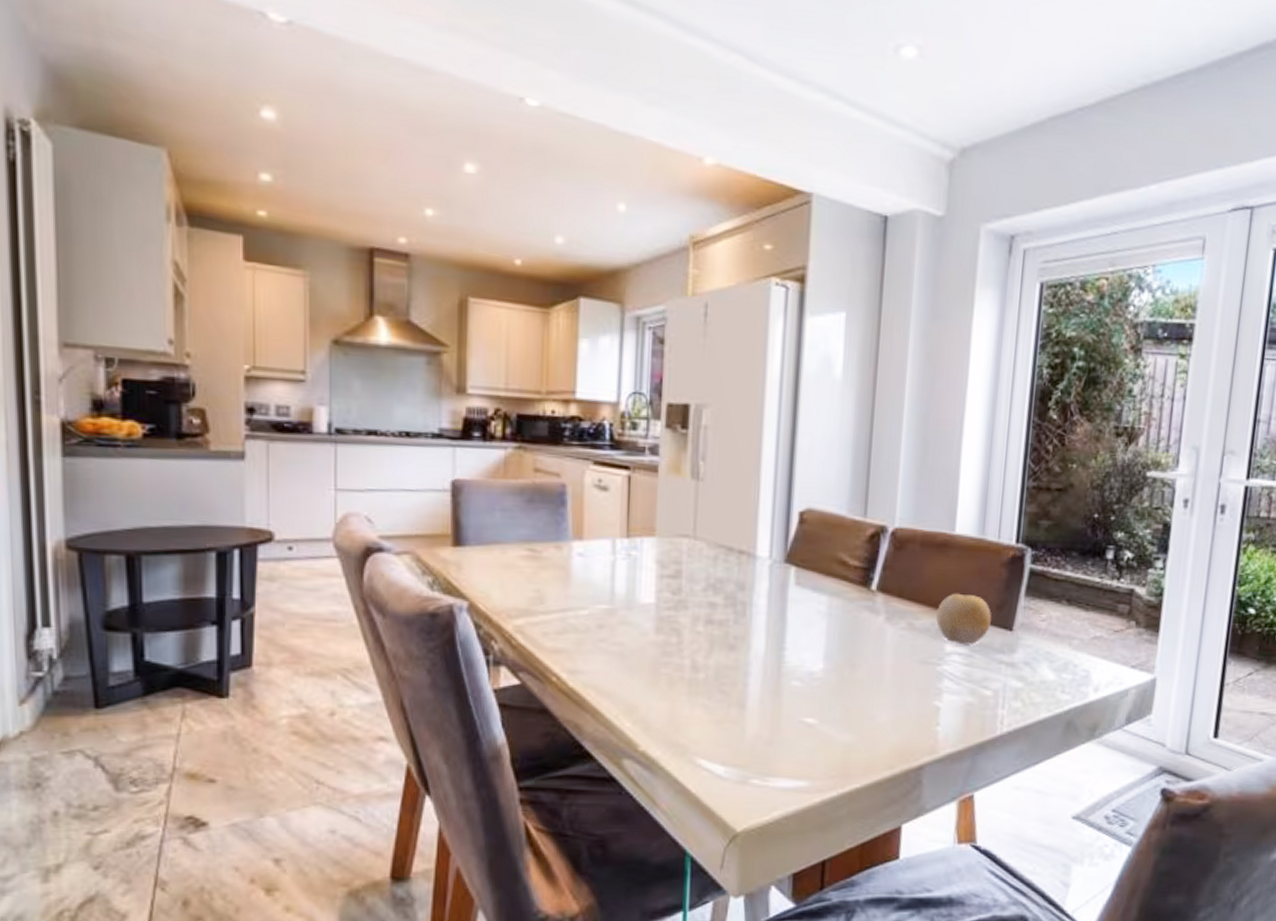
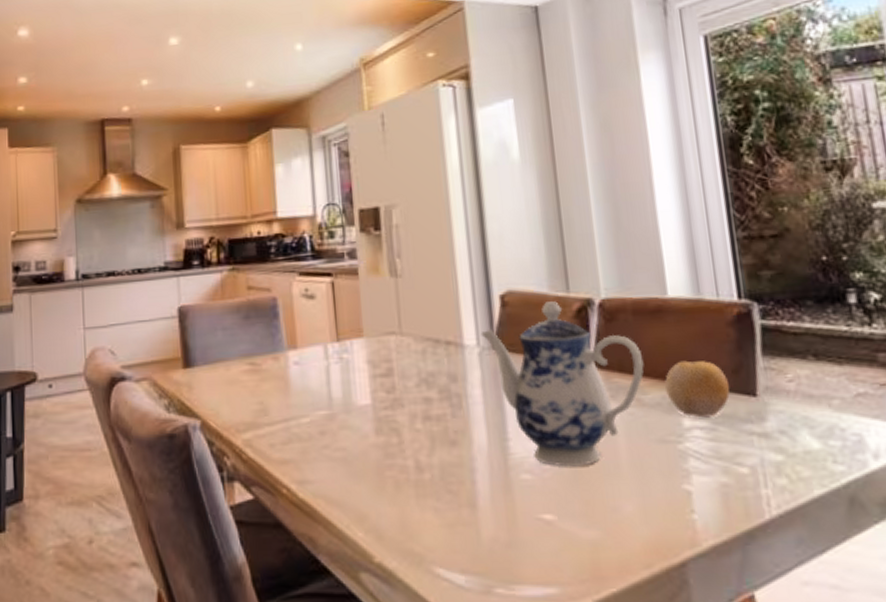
teapot: none [775,524,922,678] -> present [481,301,644,467]

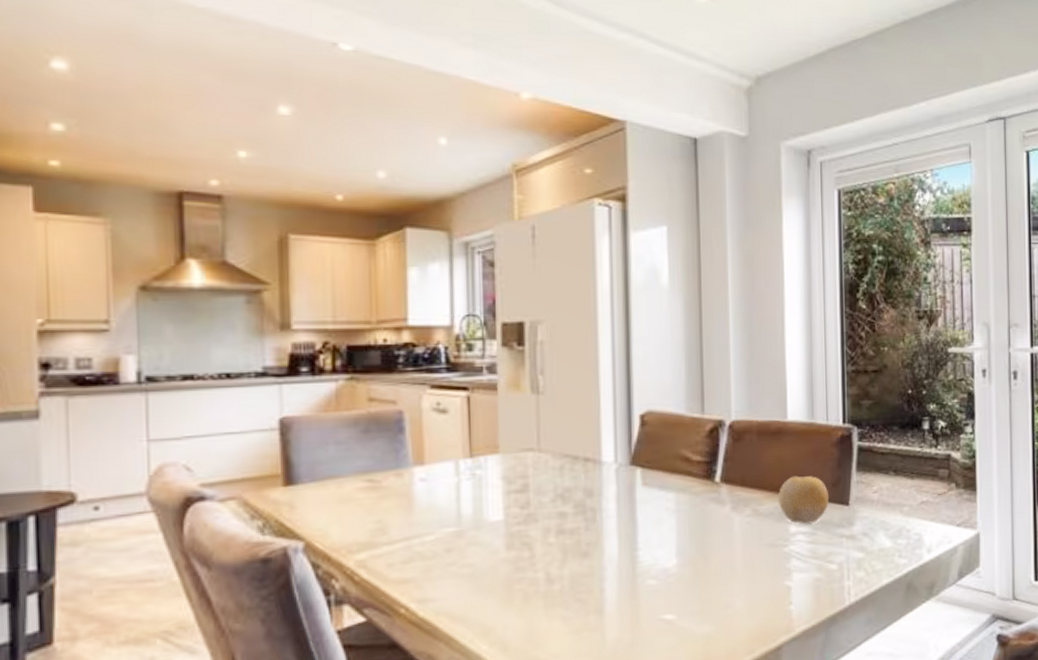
teapot: present [481,301,644,467] -> none [619,422,763,572]

